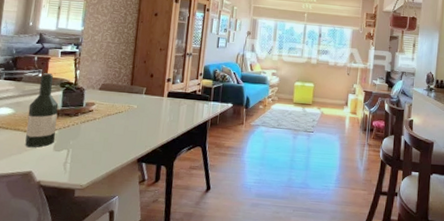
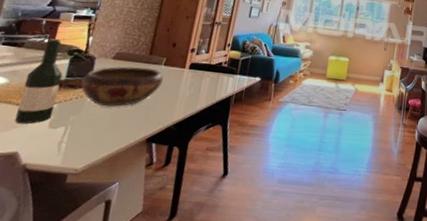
decorative bowl: none [75,96,145,133] -> present [80,66,164,107]

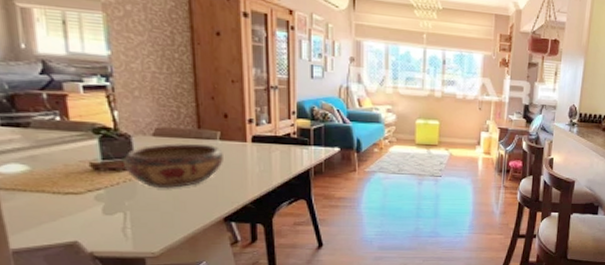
wine bottle: present [15,38,63,124] -> none [51,114,101,213]

